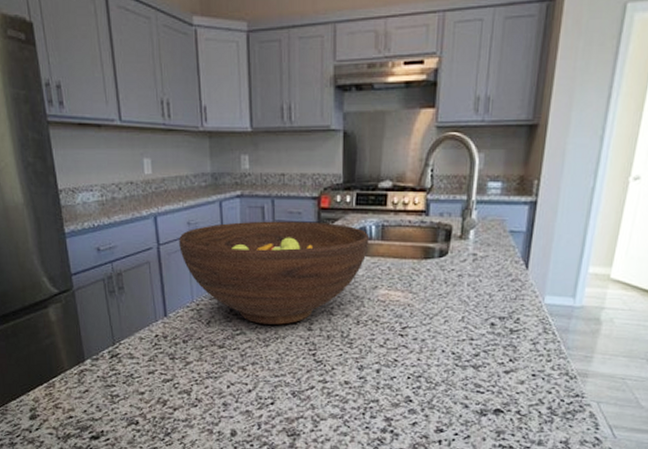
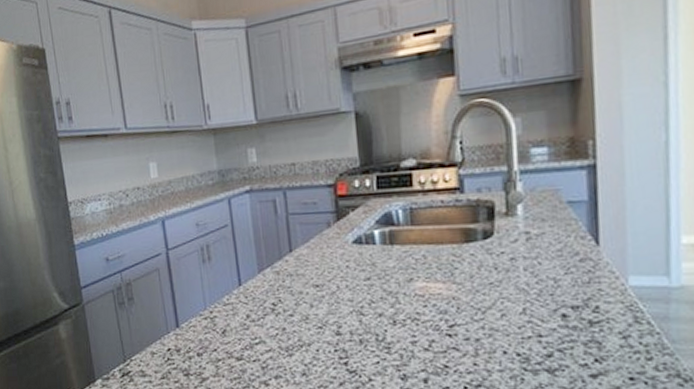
fruit bowl: present [179,221,370,325] -> none [188,211,398,331]

